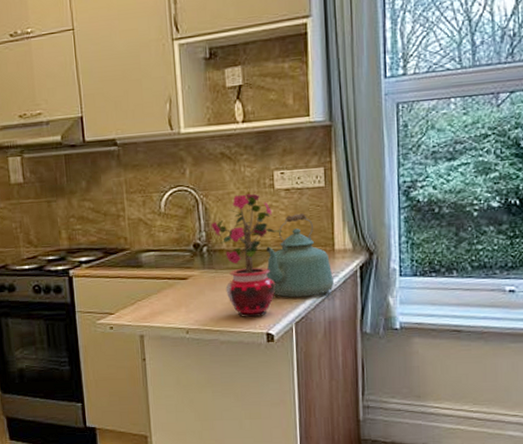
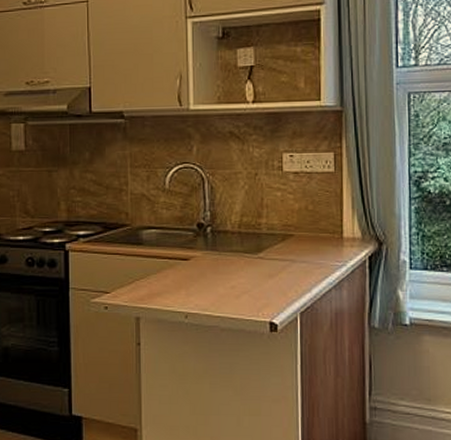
potted plant: present [209,191,283,318] -> none [215,172,290,305]
kettle: present [265,213,335,298] -> none [271,198,343,286]

